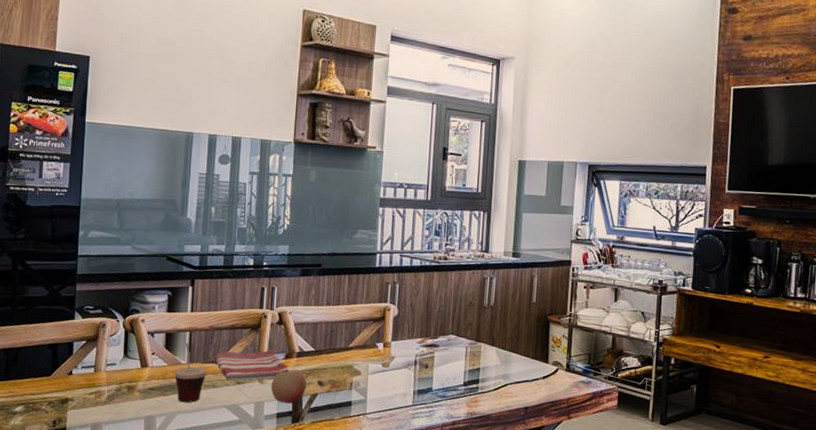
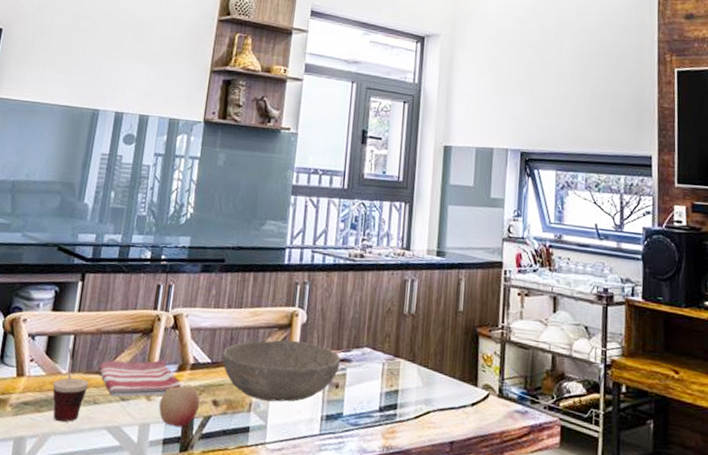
bowl: none [324,330,429,381] -> present [222,339,341,402]

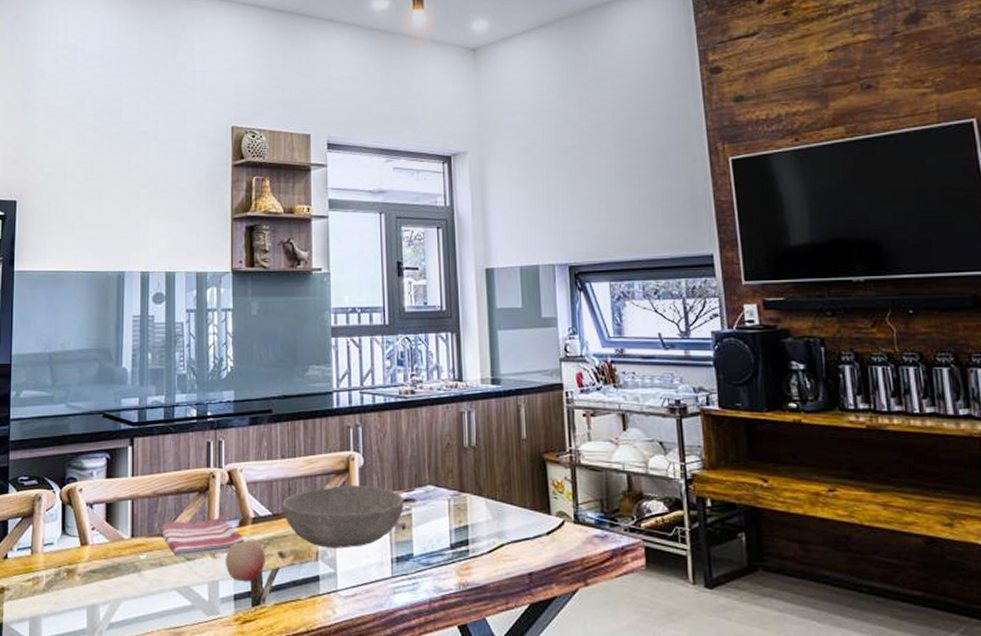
cup: present [52,347,89,422] -> none [117,513,153,587]

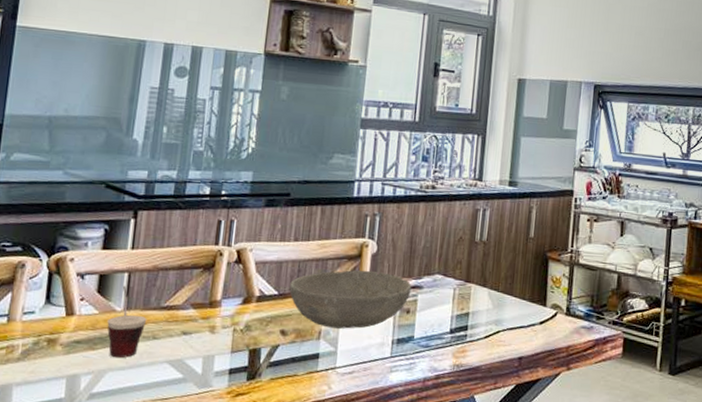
cup: none [117,513,153,587] -> present [107,285,147,359]
dish towel: present [160,516,245,558] -> none [157,293,247,332]
fruit: present [225,539,266,582] -> none [223,316,267,357]

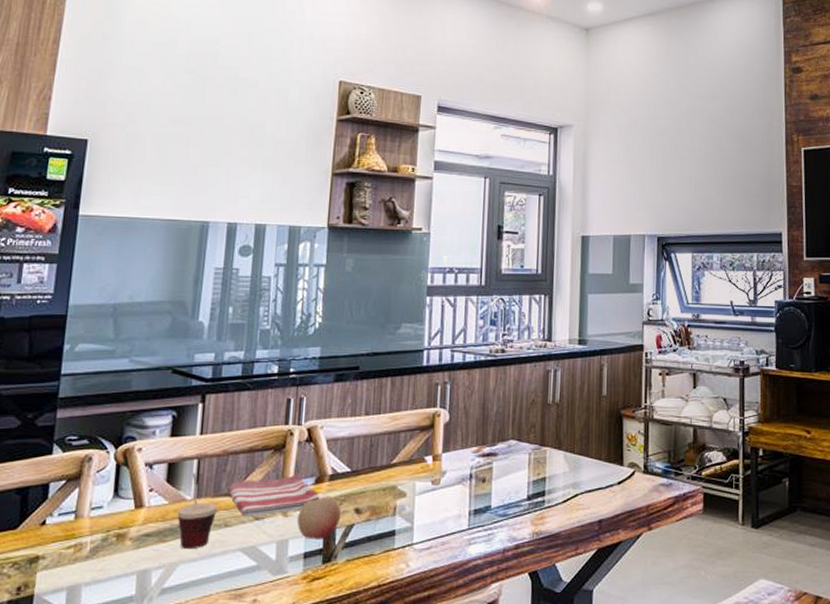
dish towel: none [157,293,247,332] -> present [227,474,320,518]
fruit: none [223,316,267,357] -> present [296,496,342,539]
bowl: present [289,270,412,329] -> none [362,440,486,503]

